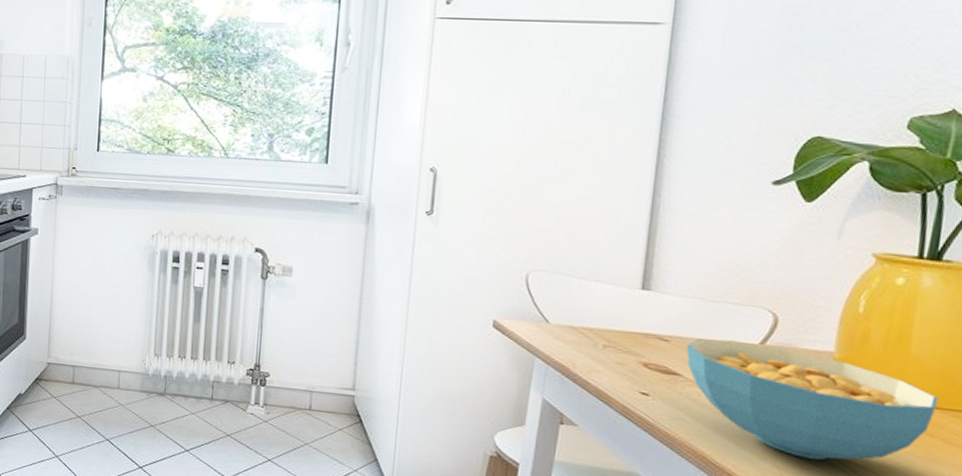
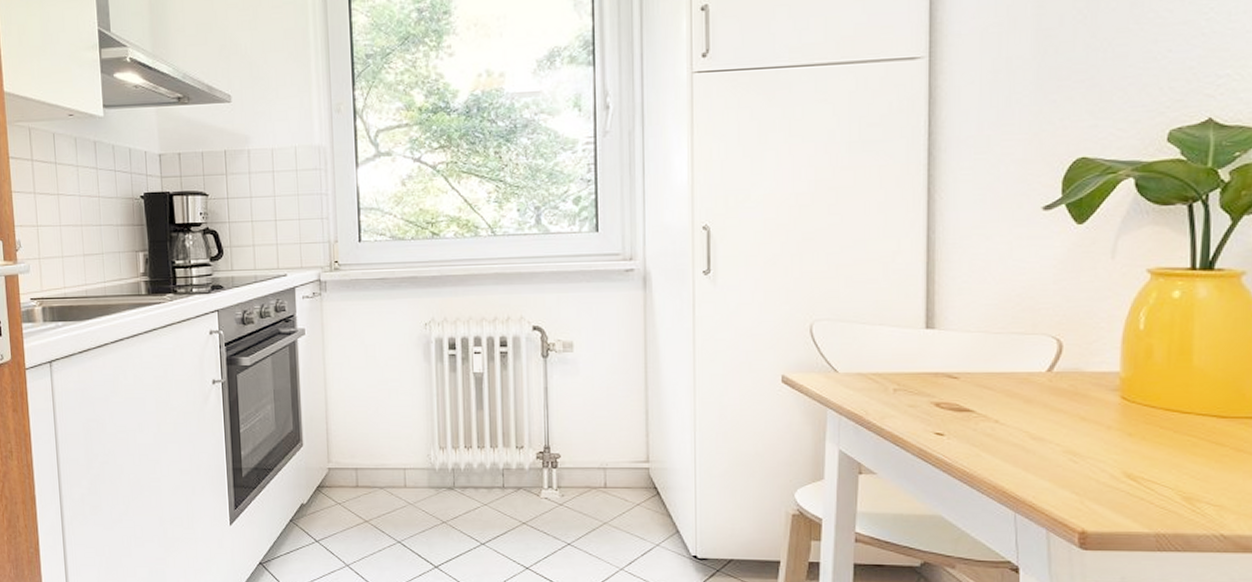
cereal bowl: present [686,339,939,460] -> none [977,370,1226,481]

